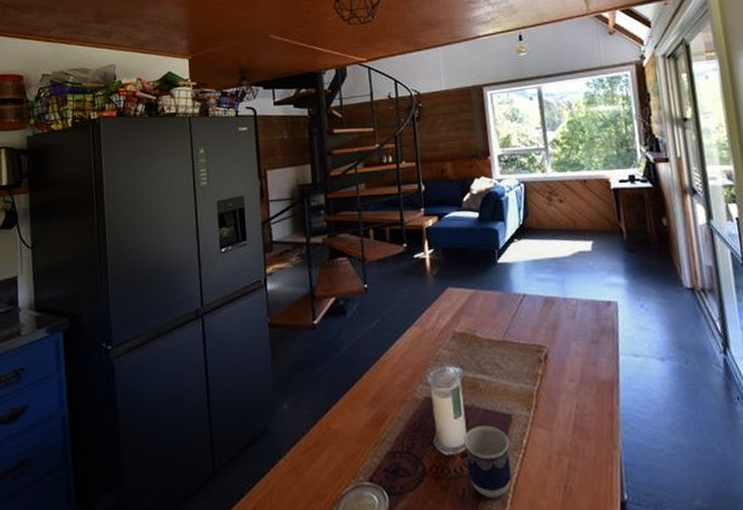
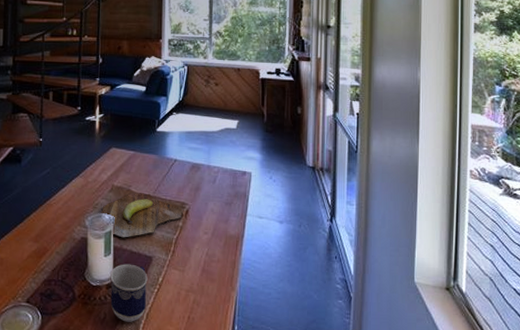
cutting board: none [442,338,541,394] -> present [99,193,183,238]

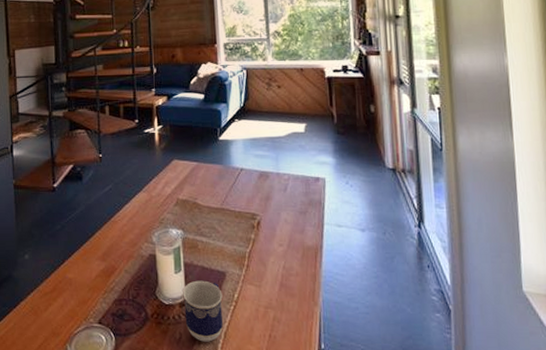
cutting board: present [99,193,183,238] -> none [166,205,254,253]

